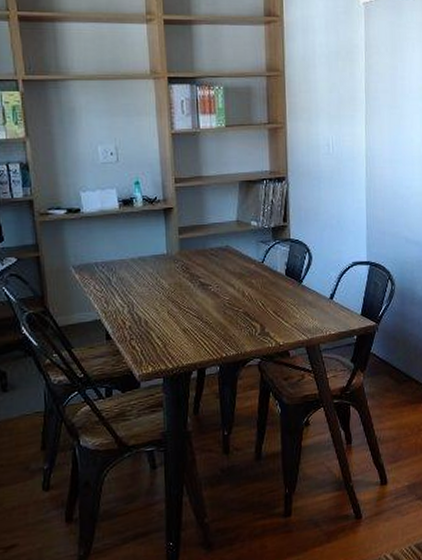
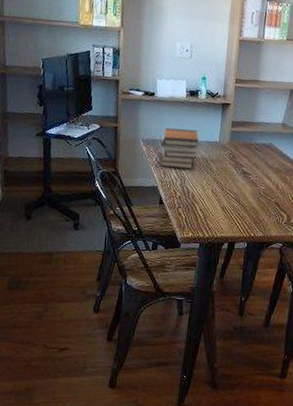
book stack: none [96,244,144,295] -> present [159,127,199,169]

